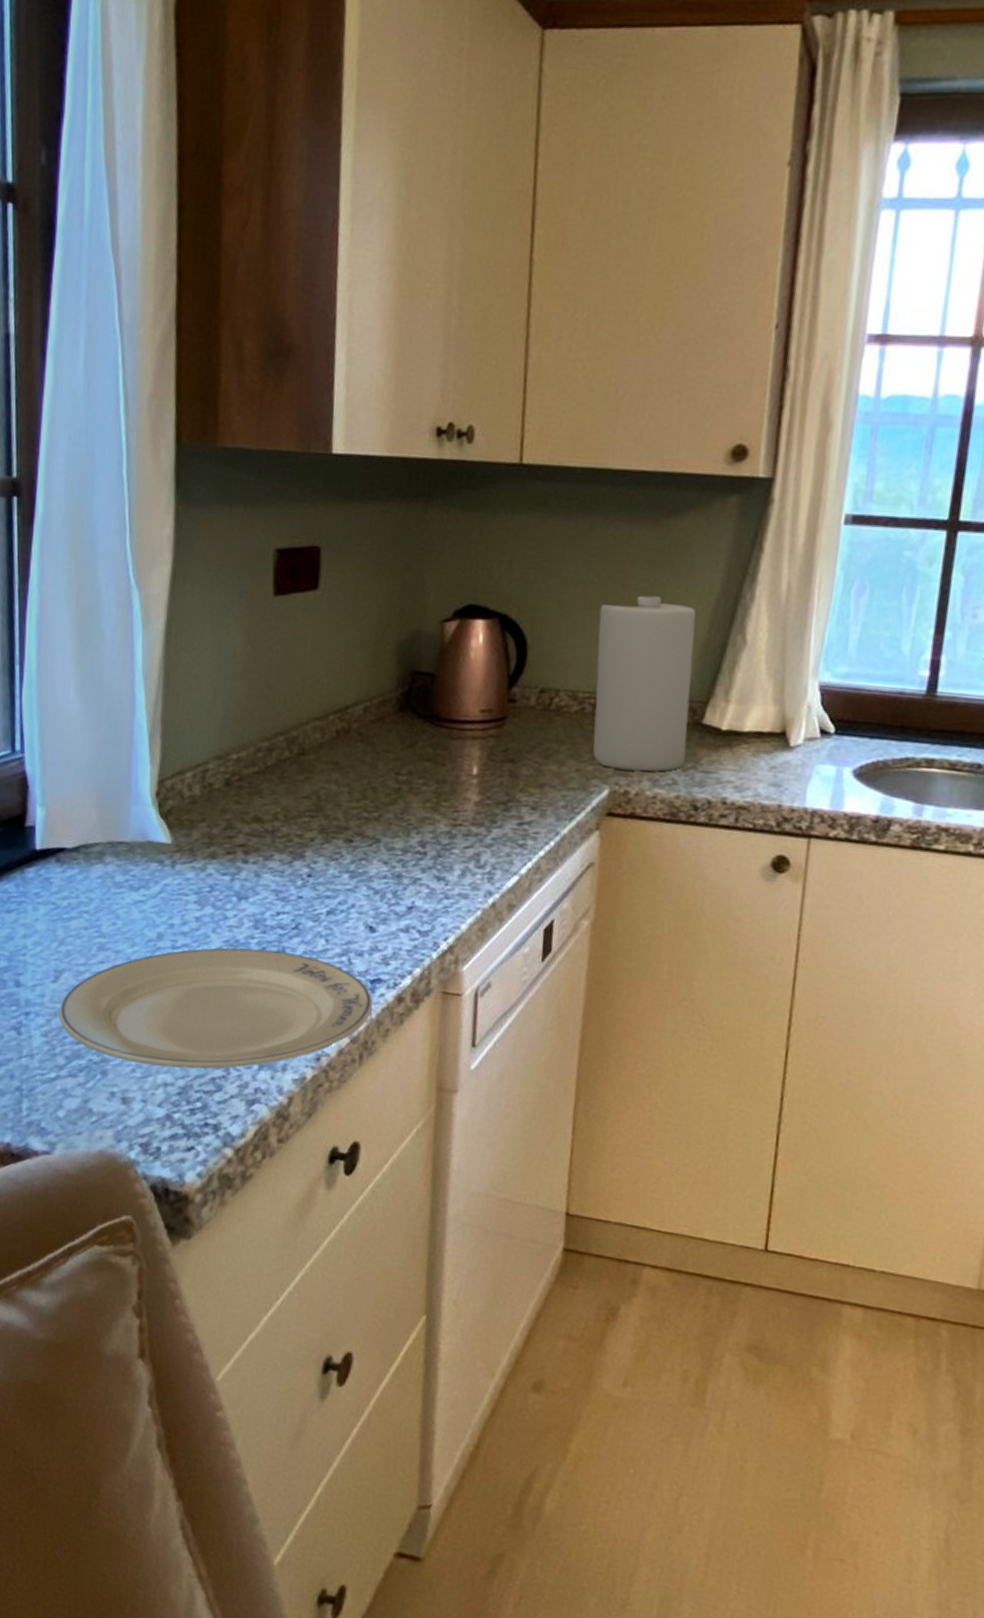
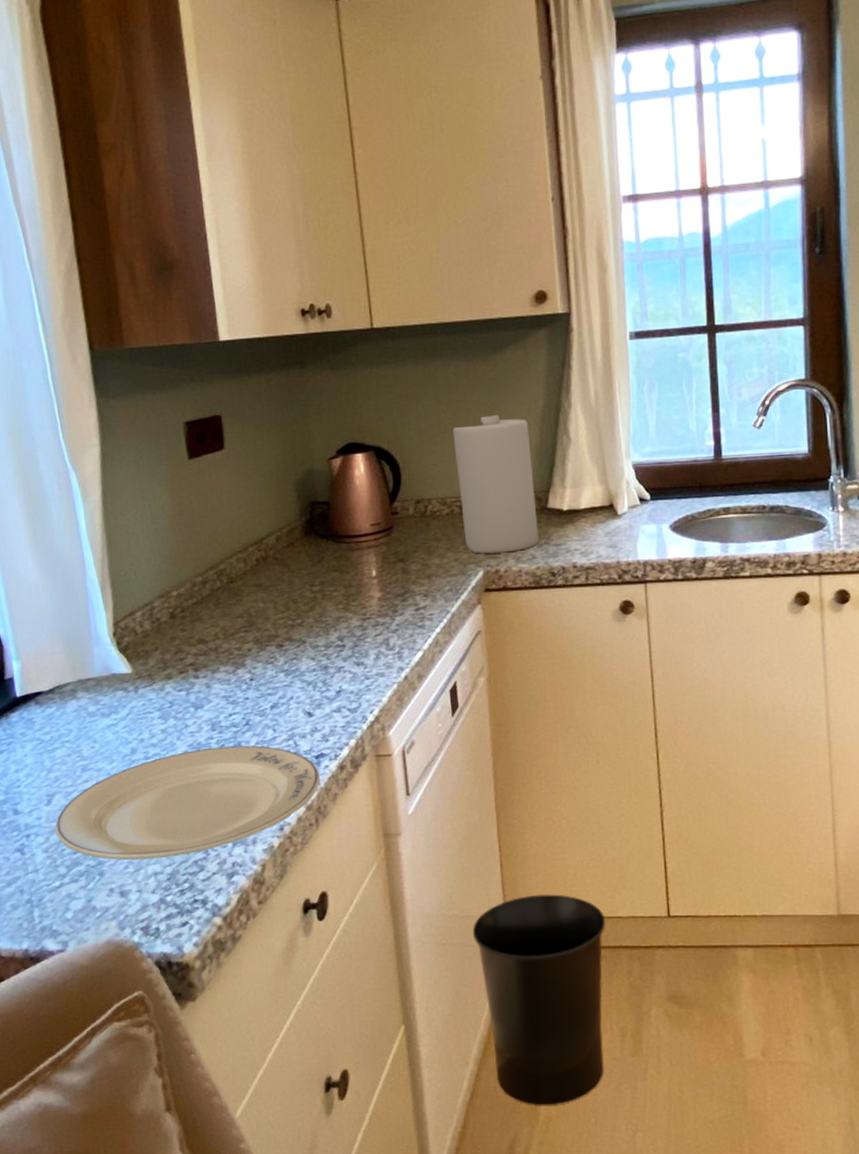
waste bin: none [523,1192,688,1444] -> present [472,894,606,1105]

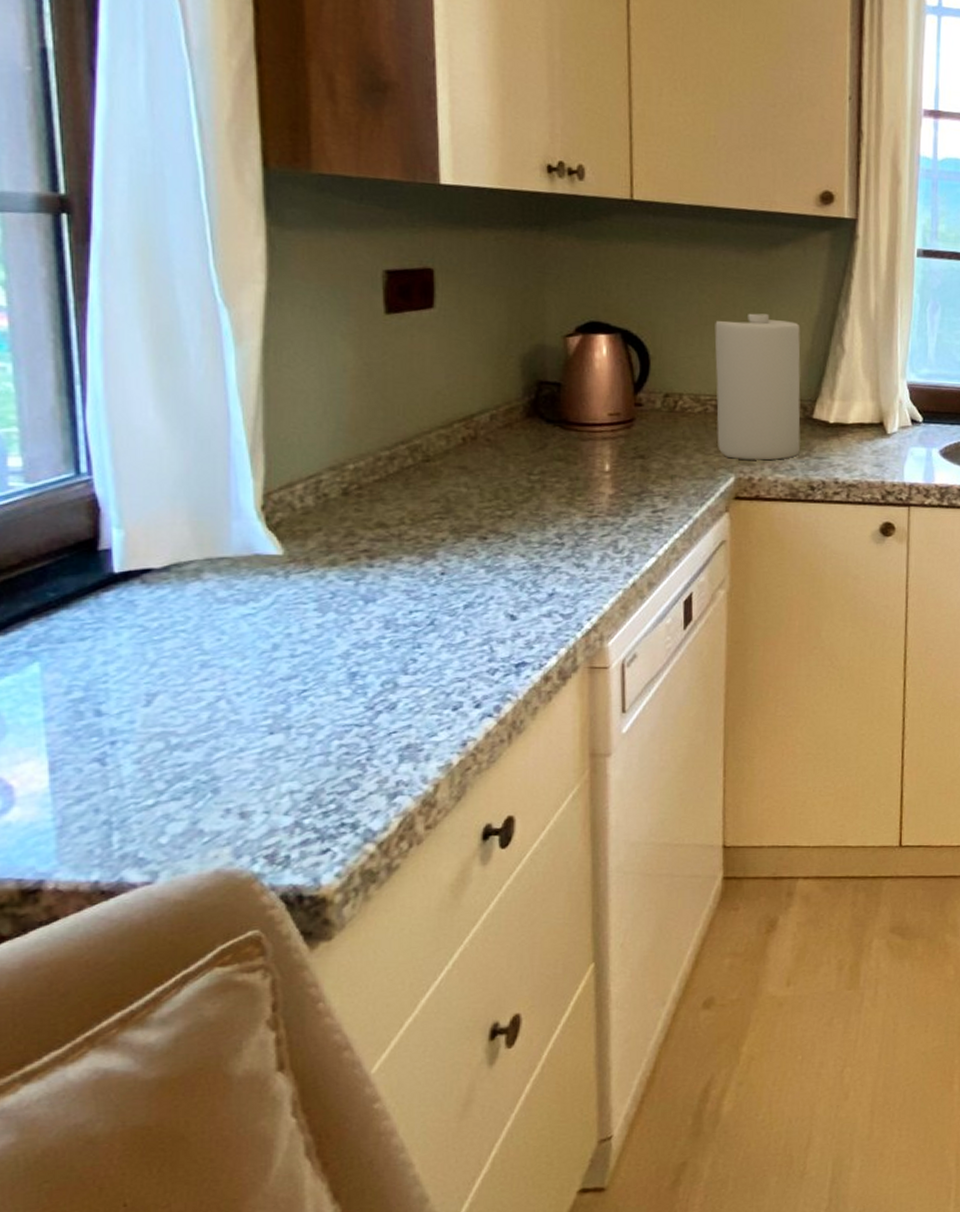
plate: present [55,745,321,861] -> none [154,648,520,776]
waste bin: present [472,894,606,1105] -> none [684,822,834,1044]

